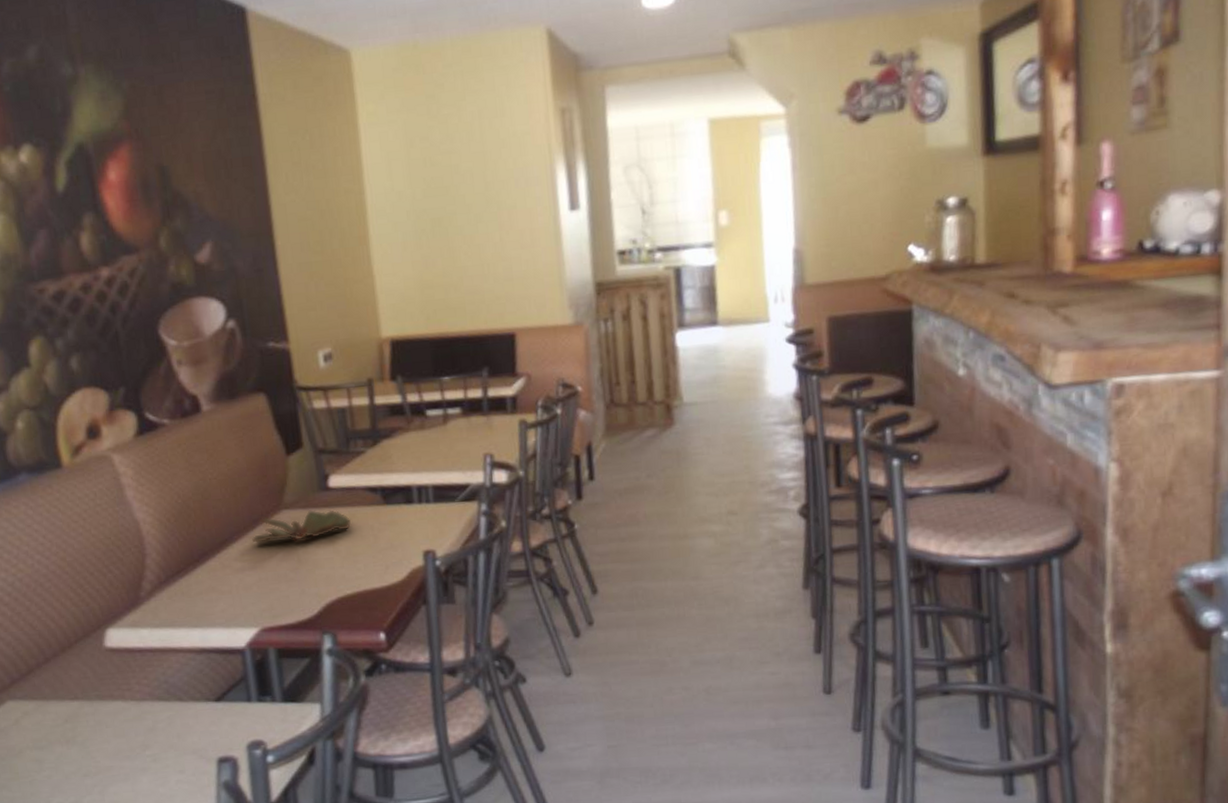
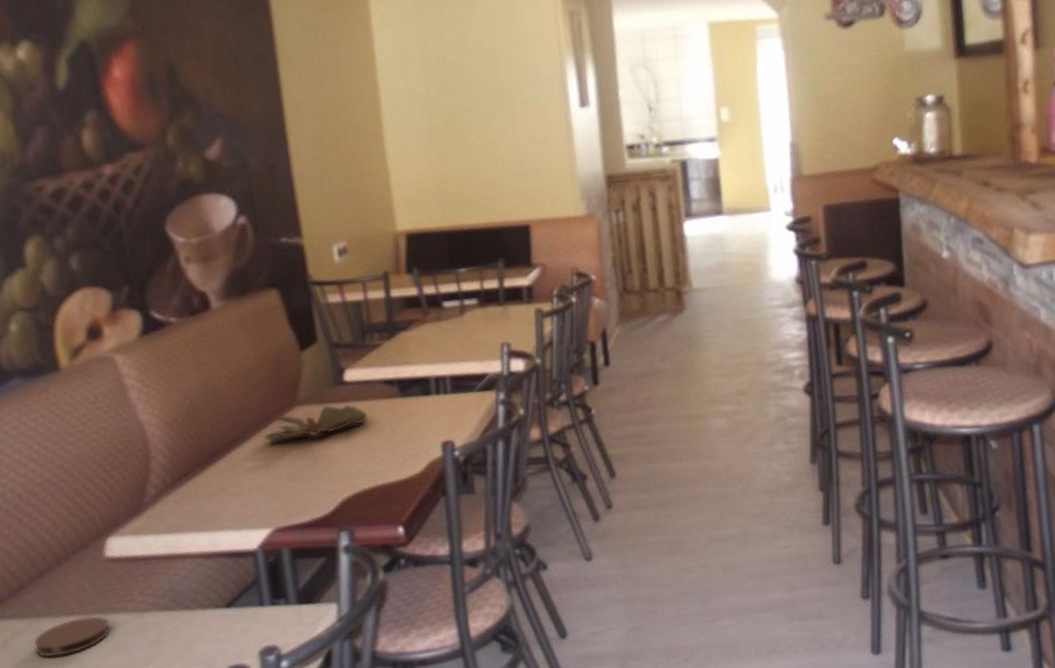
coaster: none [42,702,109,738] -> present [34,616,109,657]

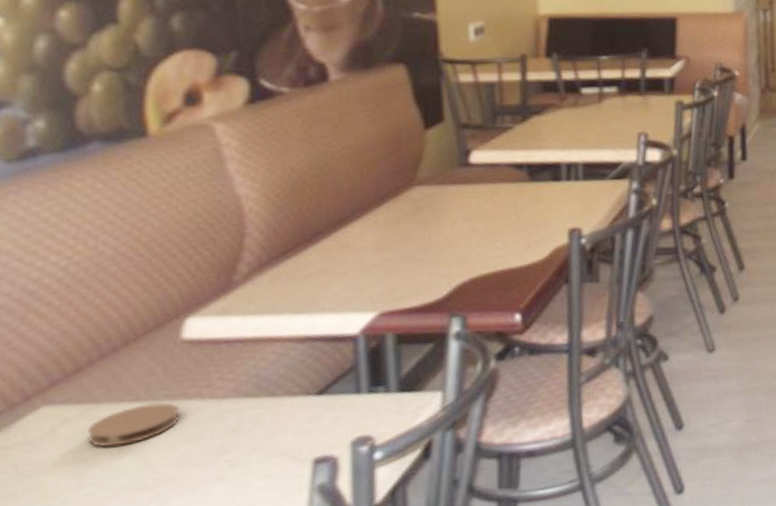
succulent plant: present [264,404,369,441] -> none [377,186,493,221]

